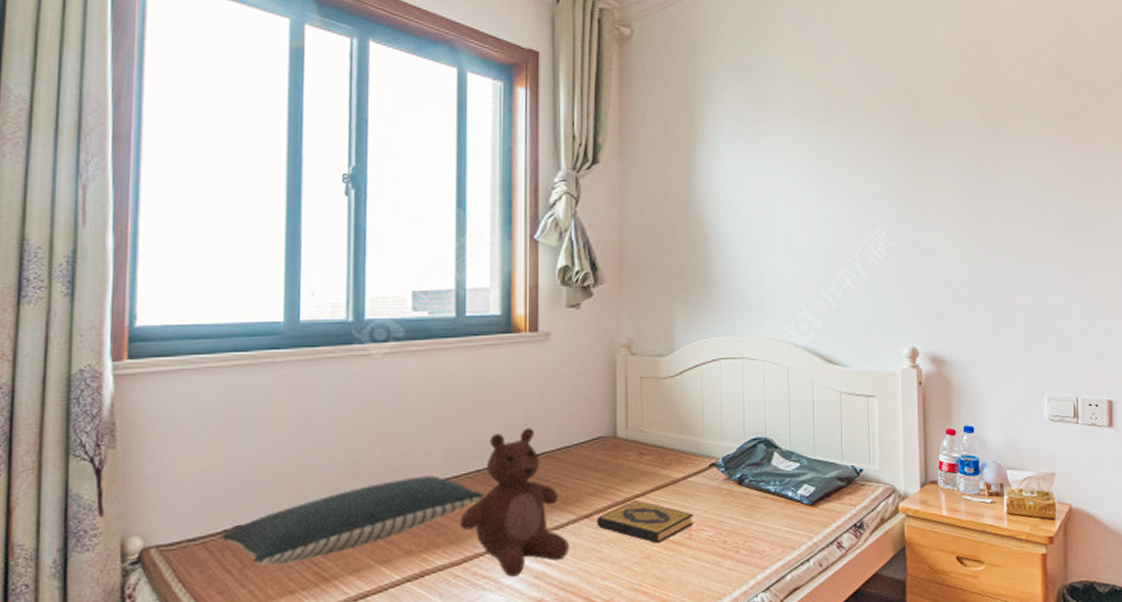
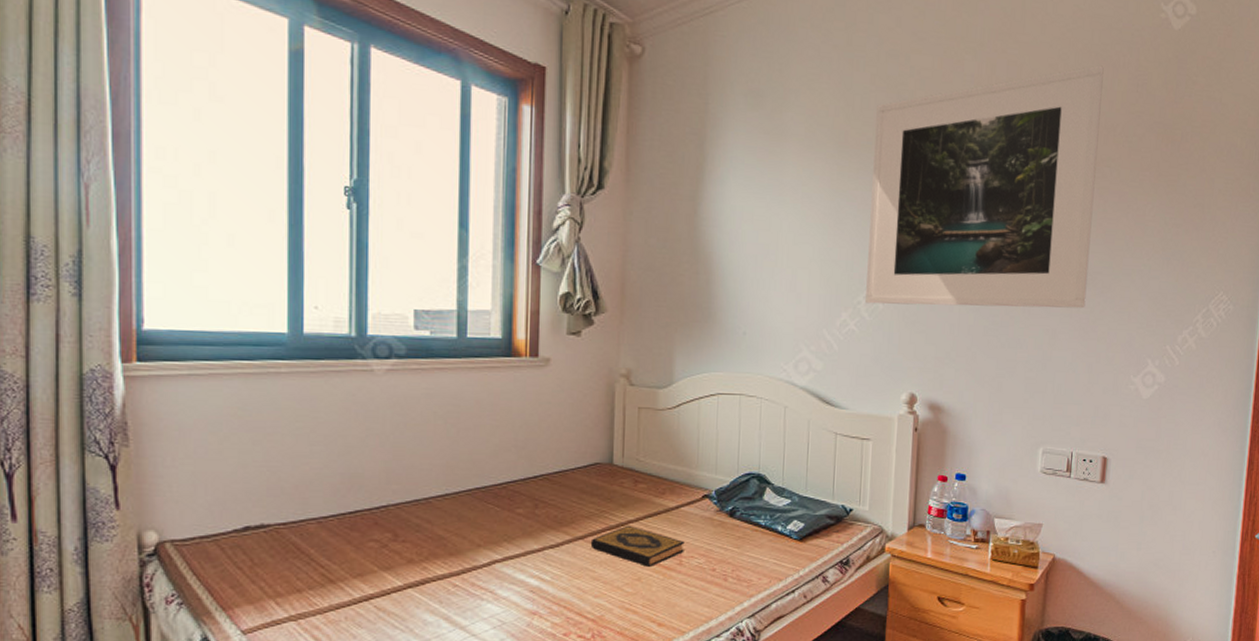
pillow: present [219,475,485,566] -> none [230,490,484,565]
teddy bear: present [460,427,569,577] -> none [459,450,563,589]
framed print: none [858,25,1075,261] -> present [865,65,1104,309]

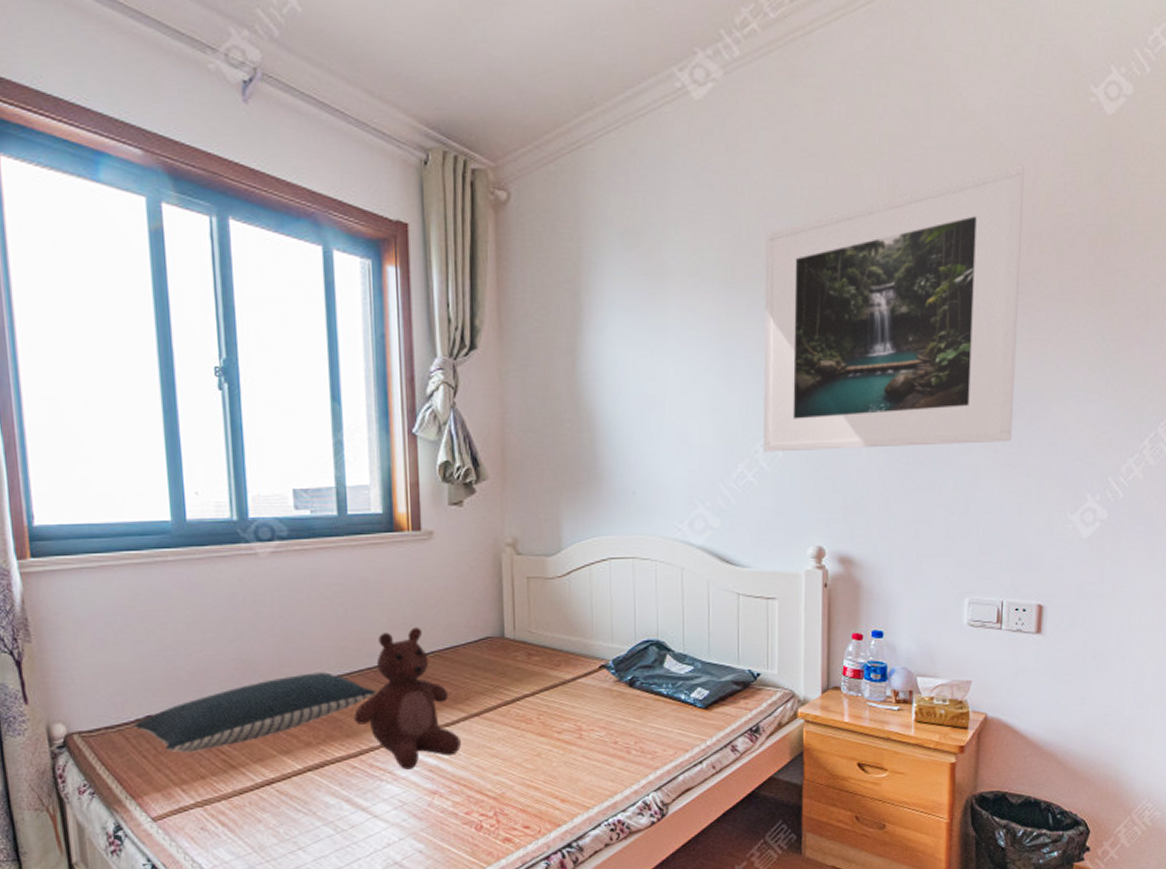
pillow: none [230,490,484,565] -> present [133,672,377,753]
teddy bear: none [459,450,563,589] -> present [354,627,461,770]
hardback book: present [590,525,685,567] -> none [486,699,584,742]

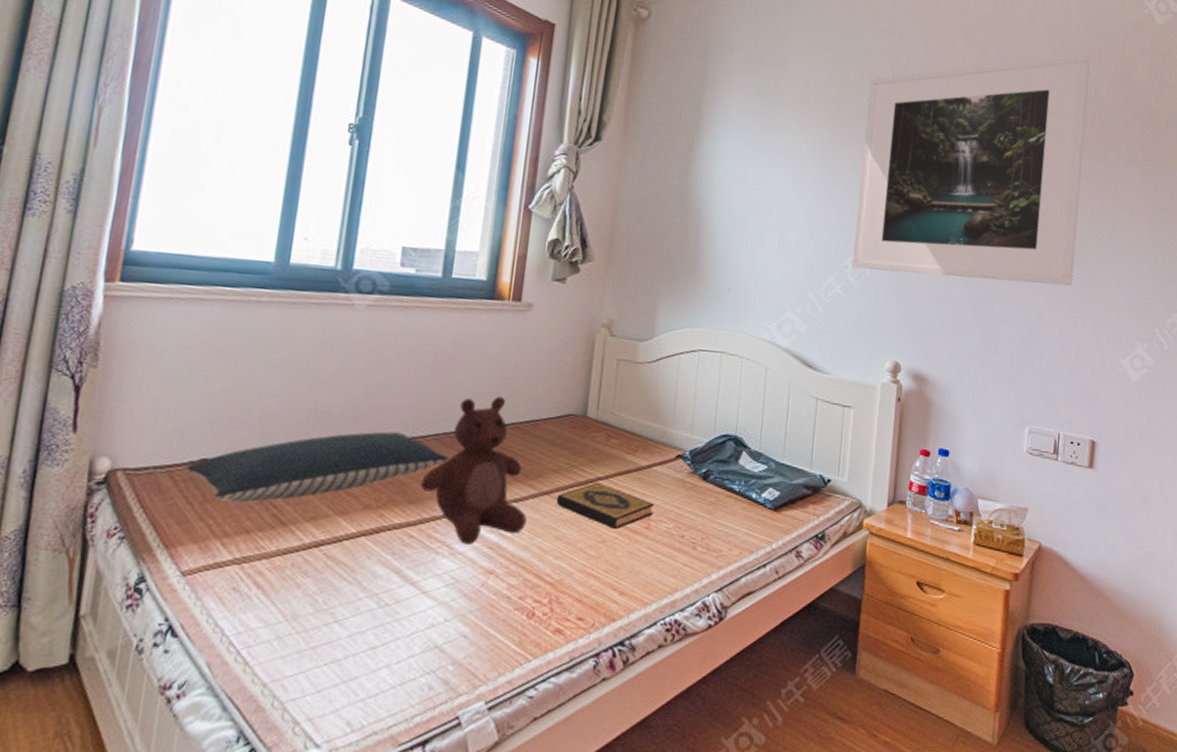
hardback book: none [486,699,584,742] -> present [556,482,654,529]

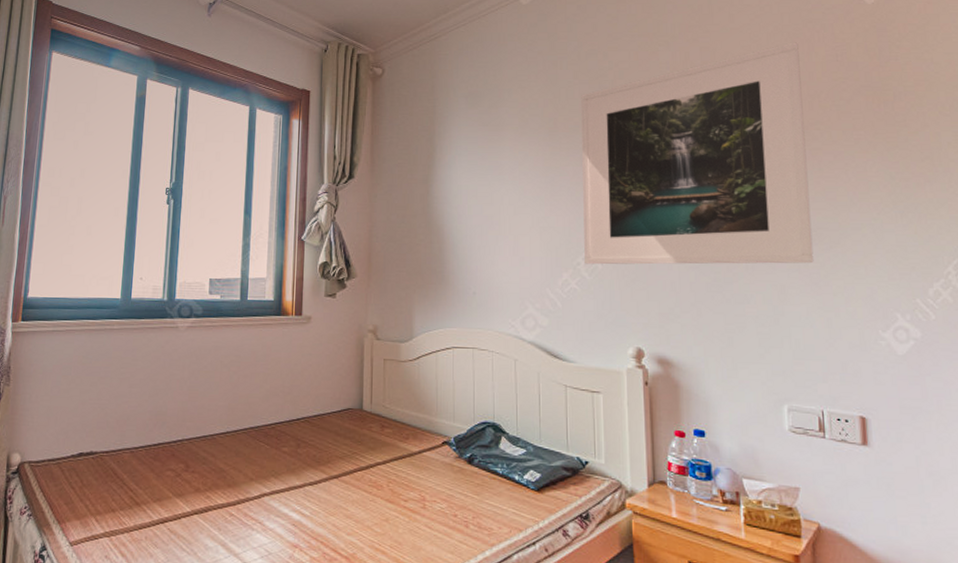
pillow: present [185,431,450,503] -> none [69,427,256,488]
teddy bear: present [420,396,527,544] -> none [236,395,321,522]
hardback book: present [556,482,654,529] -> none [344,467,427,509]

